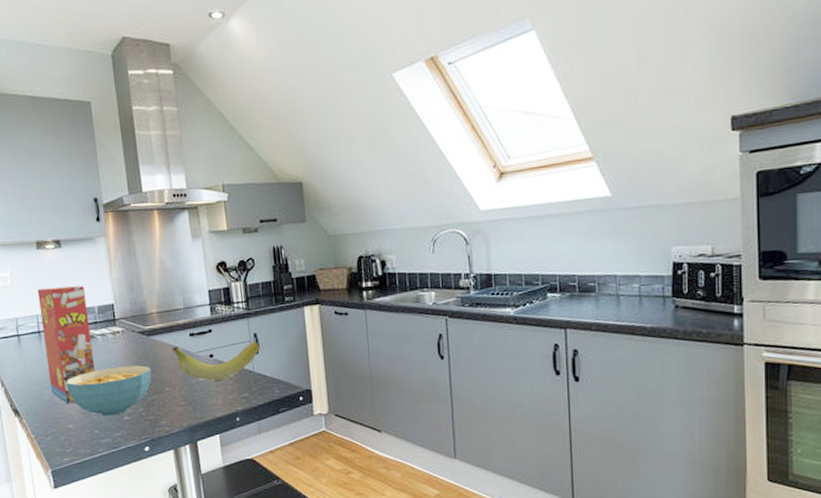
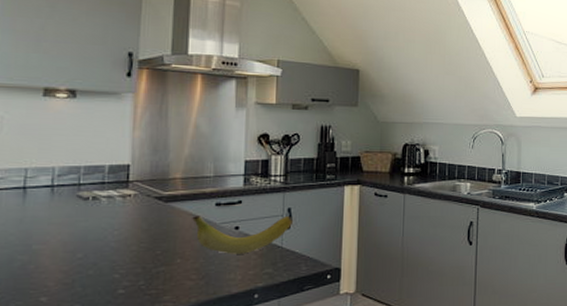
cereal box: present [37,285,95,404] -> none [26,139,96,273]
cereal bowl: present [66,365,152,417] -> none [48,233,163,289]

